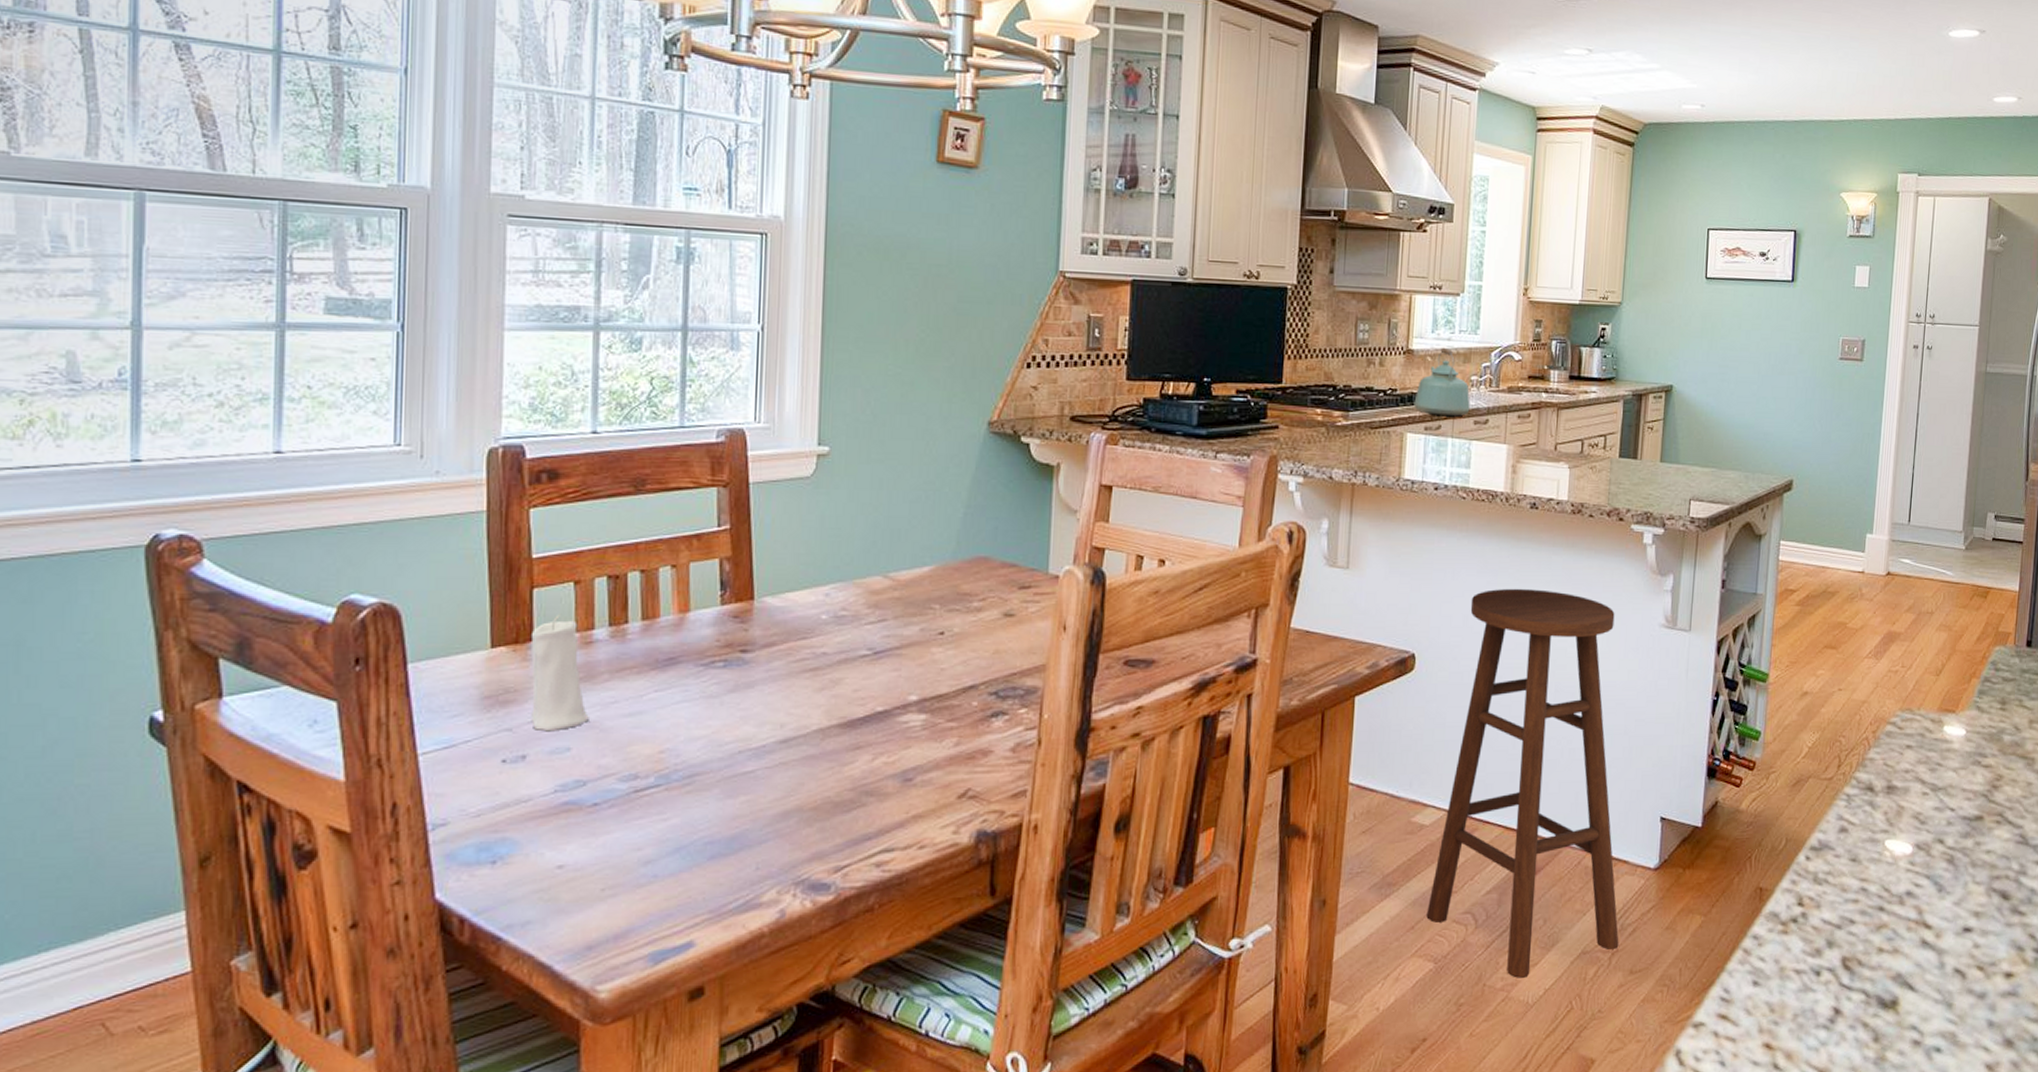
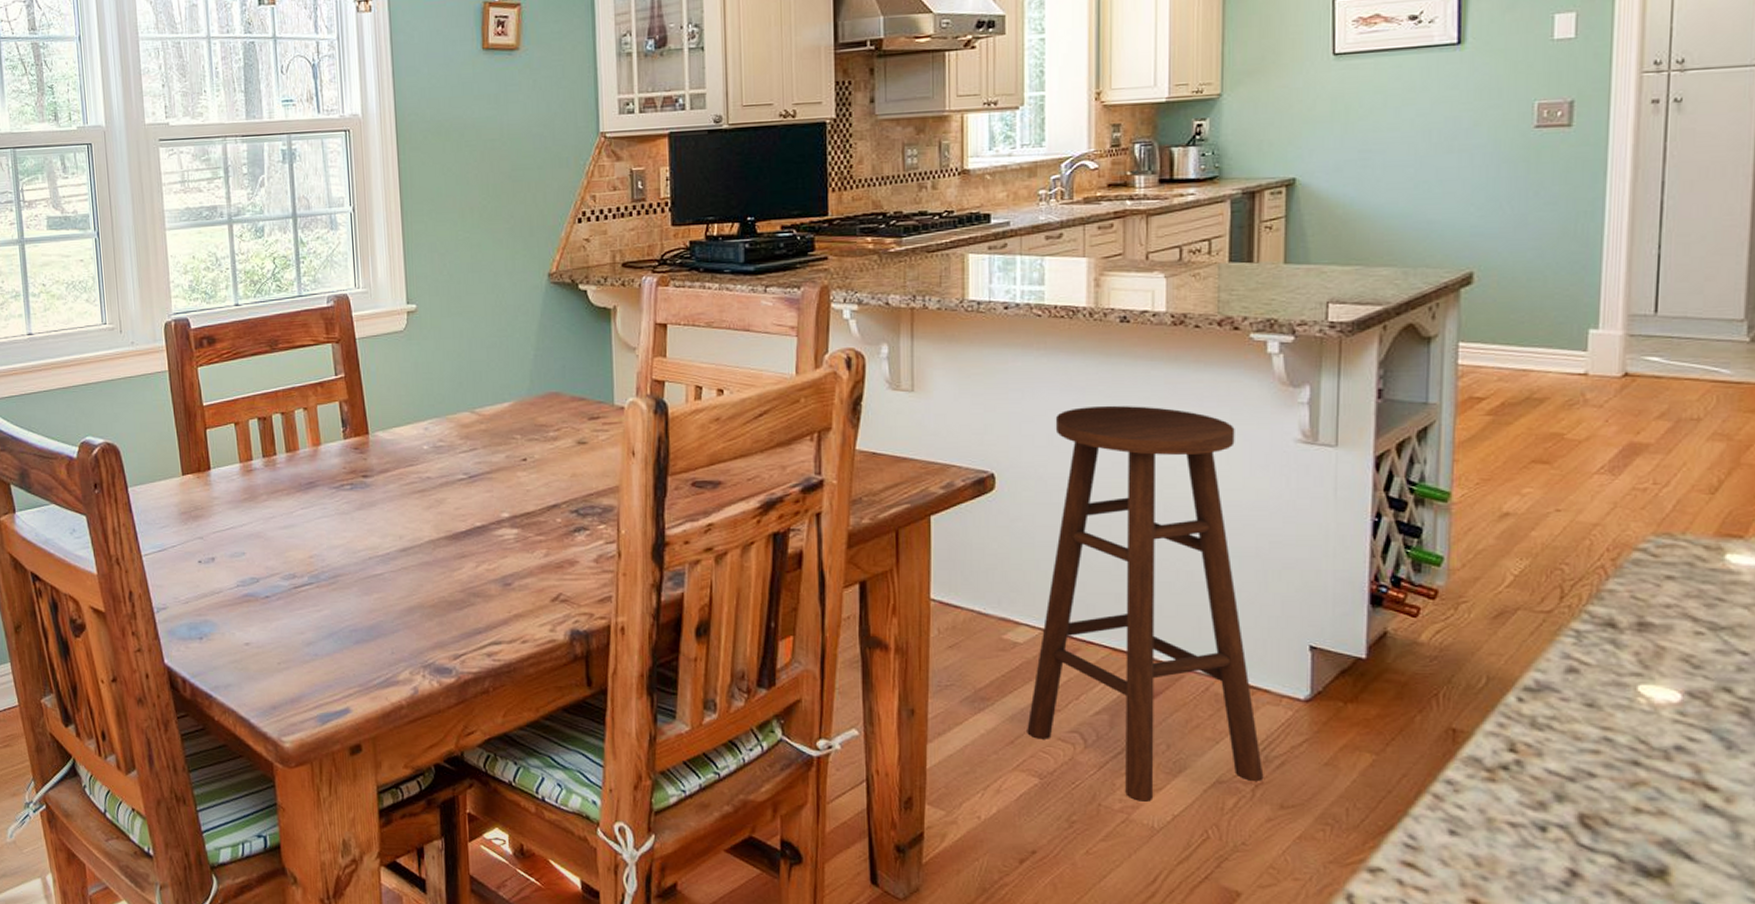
candle: present [530,614,589,732] -> none [208,448,256,540]
kettle: present [1414,348,1470,417] -> none [974,164,1040,235]

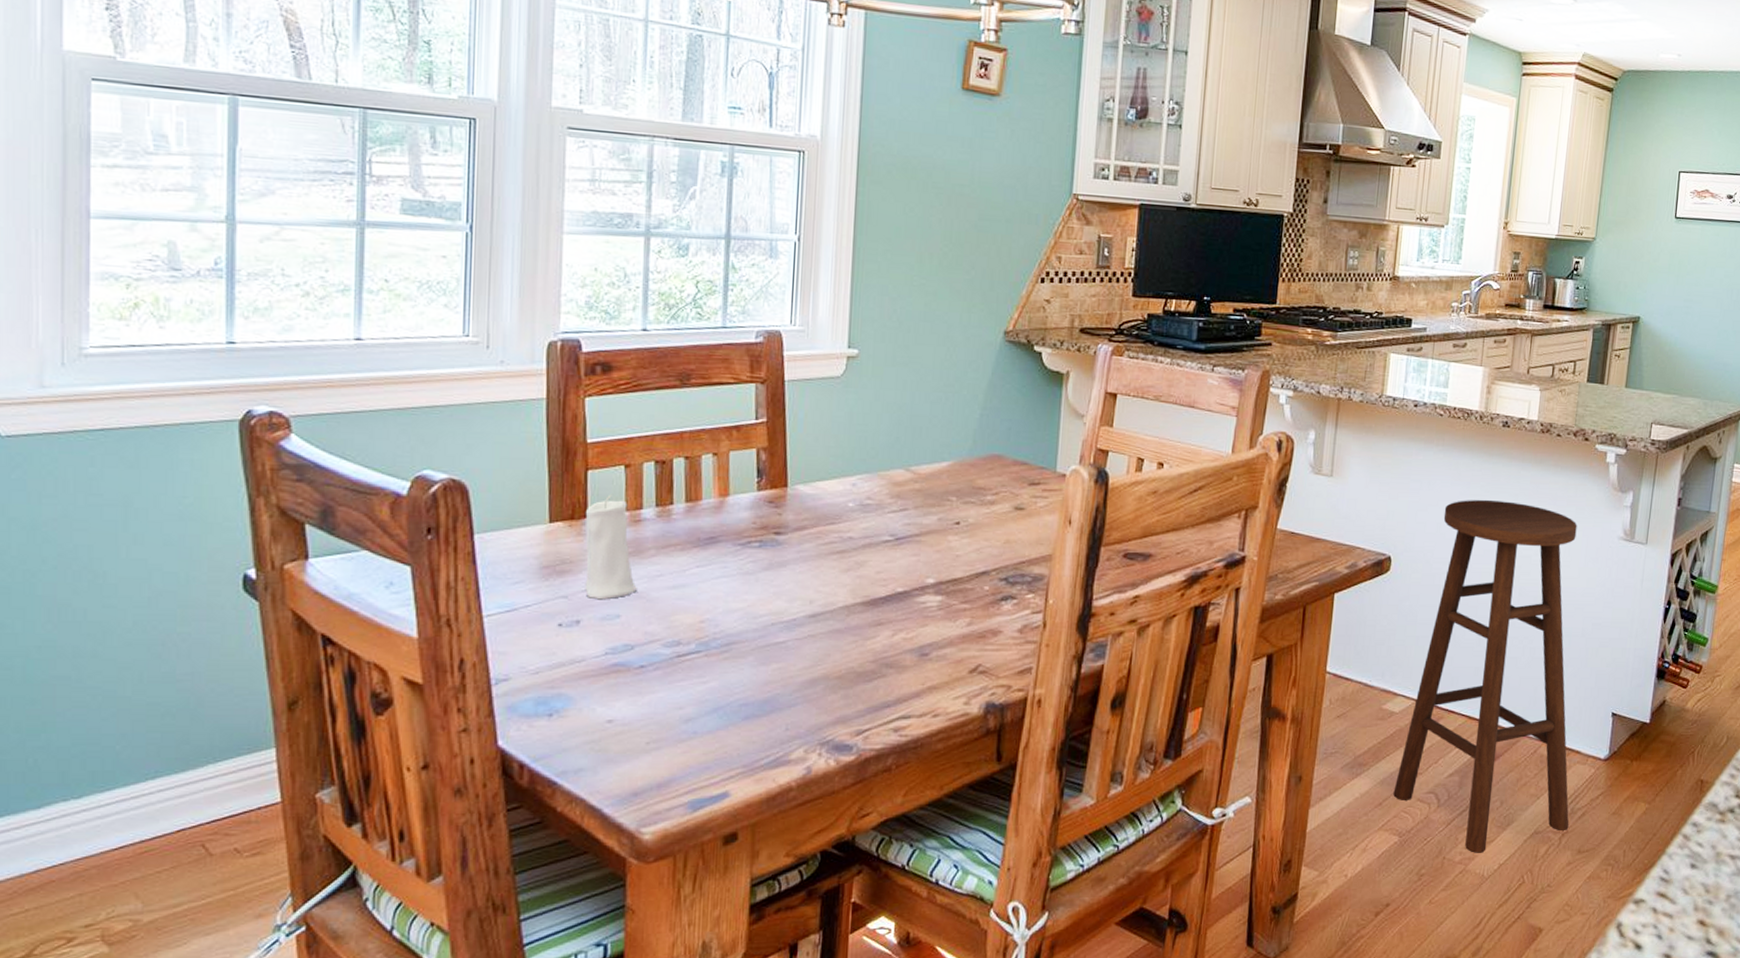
candle: none [208,448,256,540] -> present [585,494,637,600]

